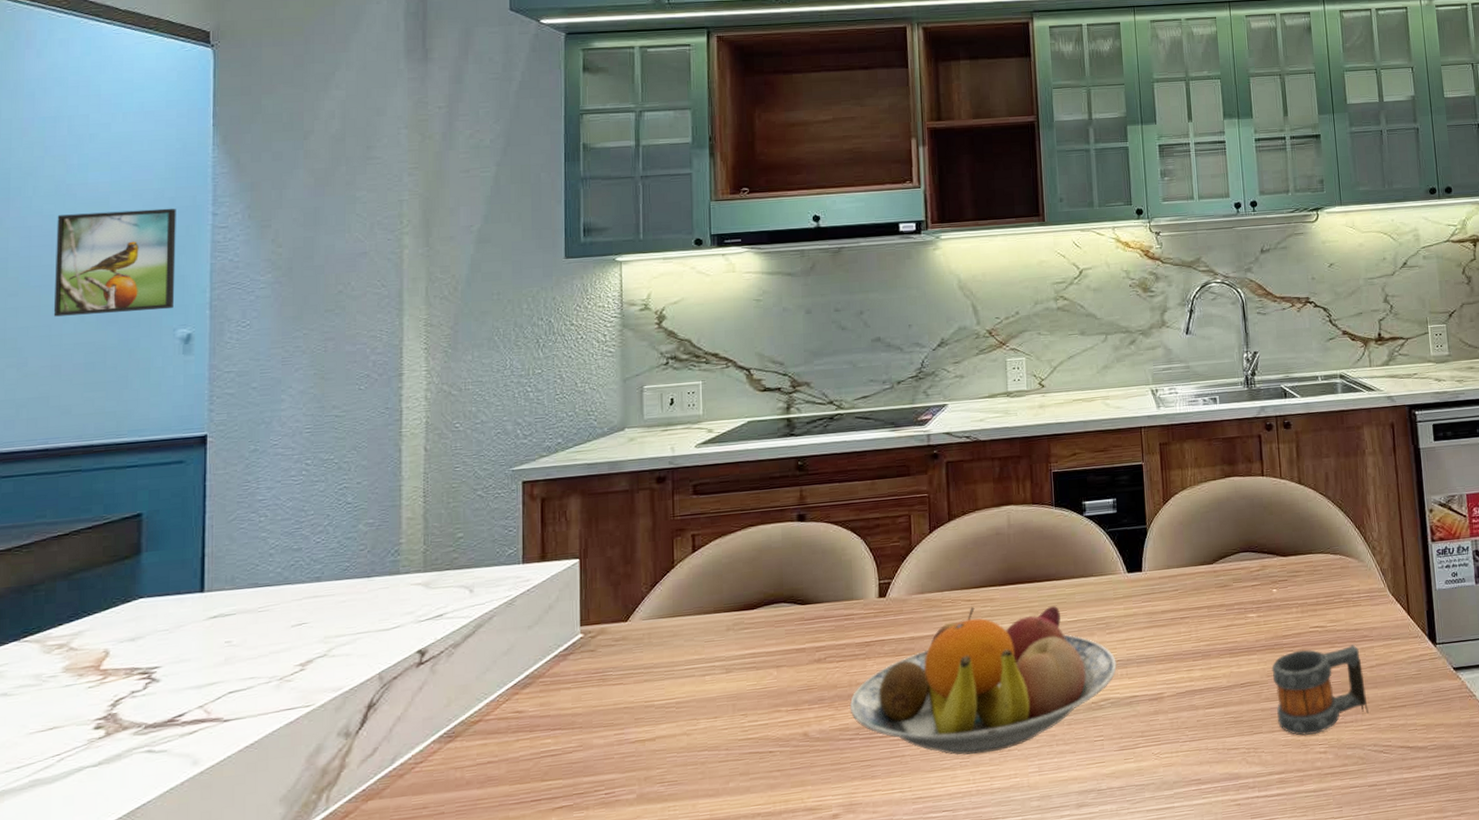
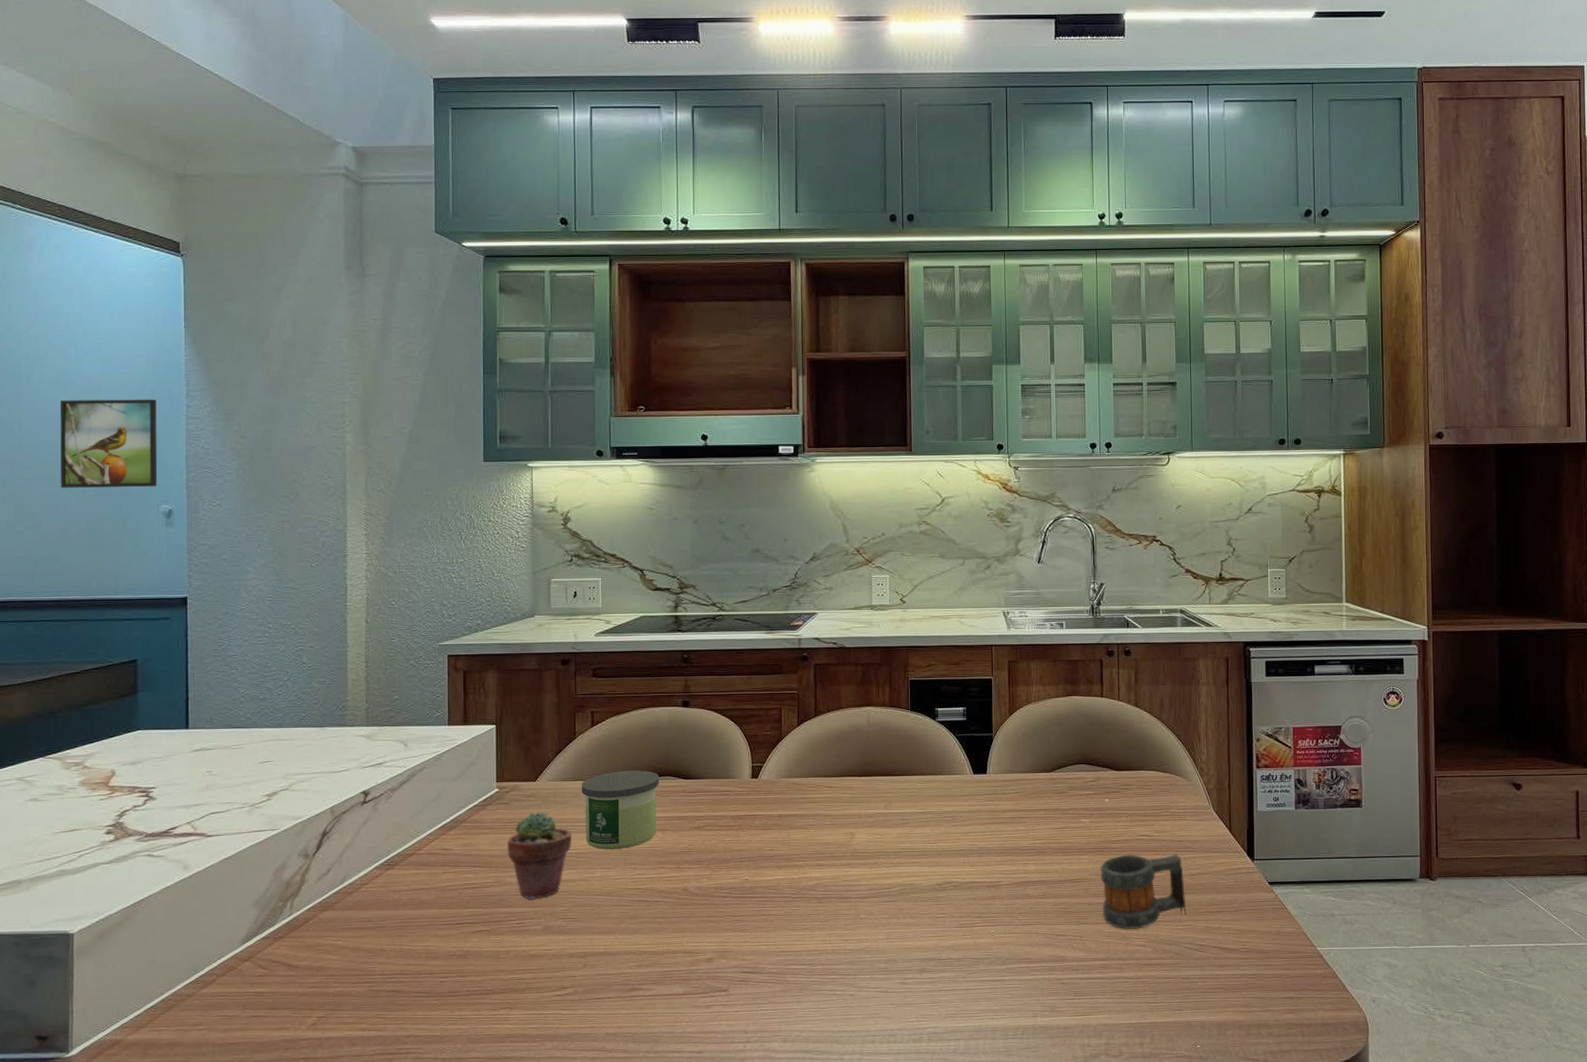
potted succulent: none [593,657,671,763] -> present [507,812,572,899]
candle: none [681,598,773,696] -> present [581,770,660,850]
fruit bowl: present [849,605,1117,756] -> none [724,792,960,920]

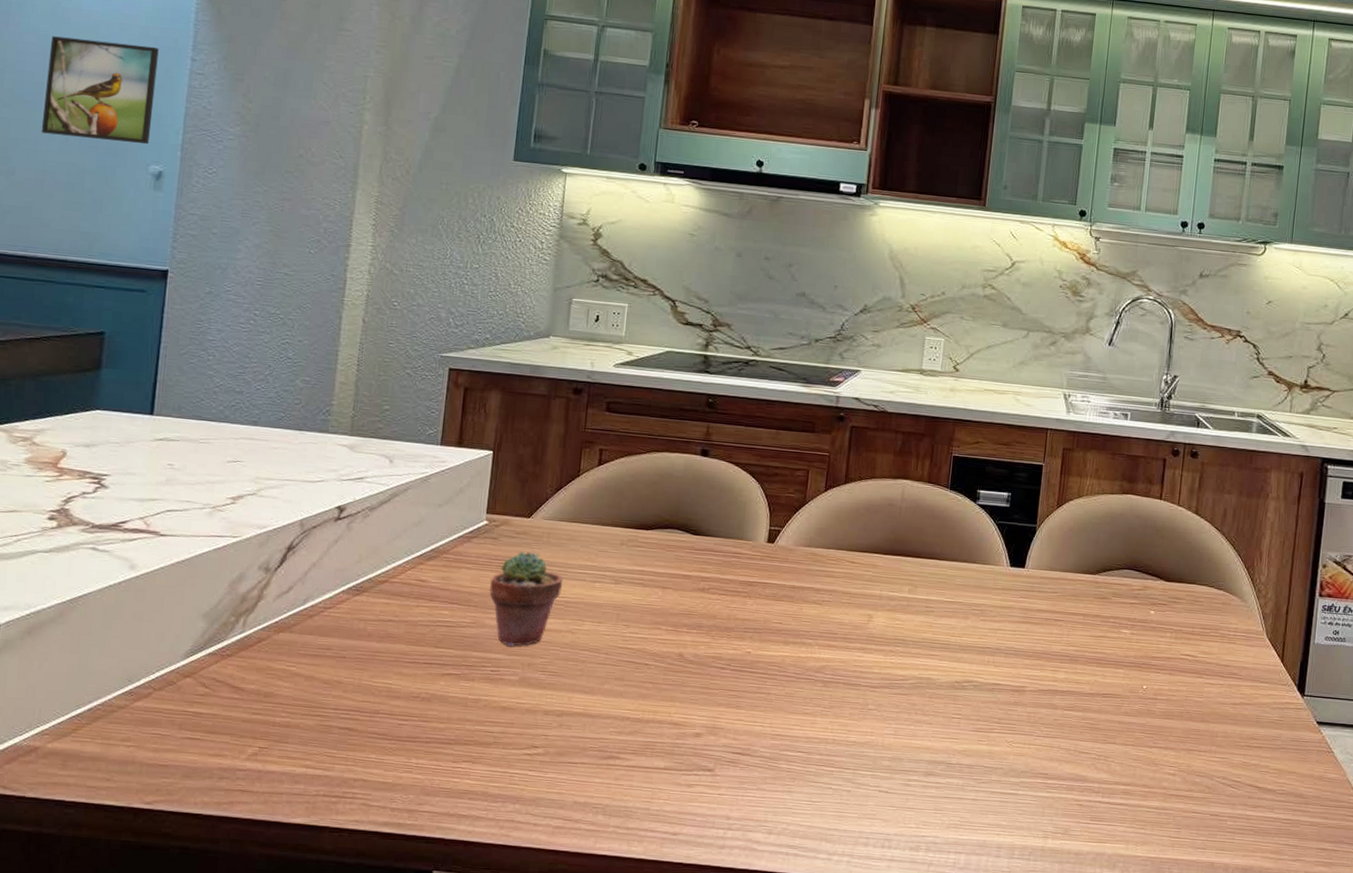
candle: present [581,770,660,850] -> none [577,517,667,603]
mug: present [1100,854,1187,930] -> none [1132,673,1226,756]

